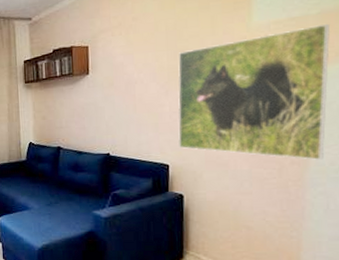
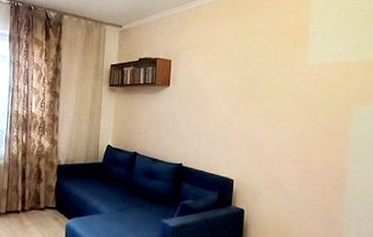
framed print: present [177,23,331,160] -> none [242,71,365,187]

